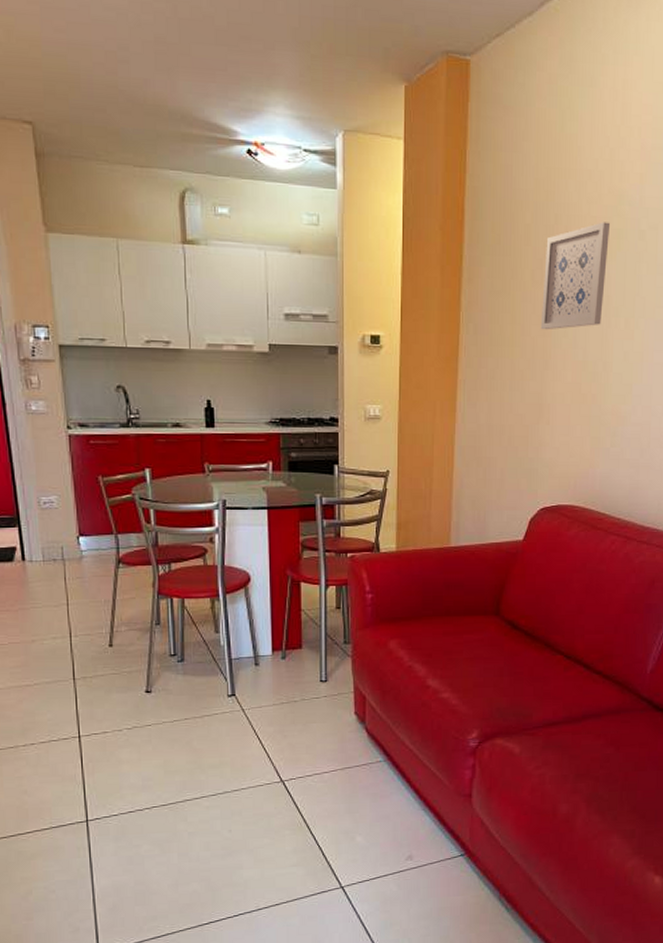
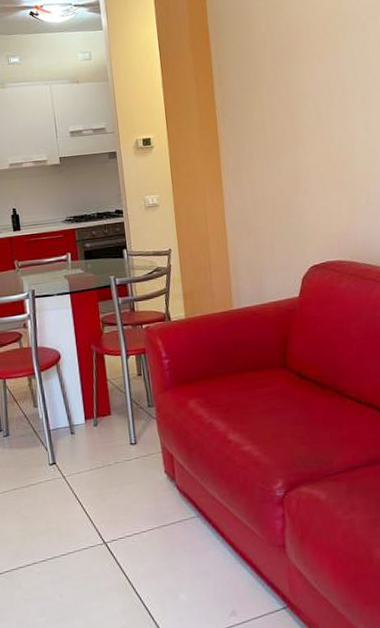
wall art: present [540,222,611,330] -> none [281,21,340,115]

